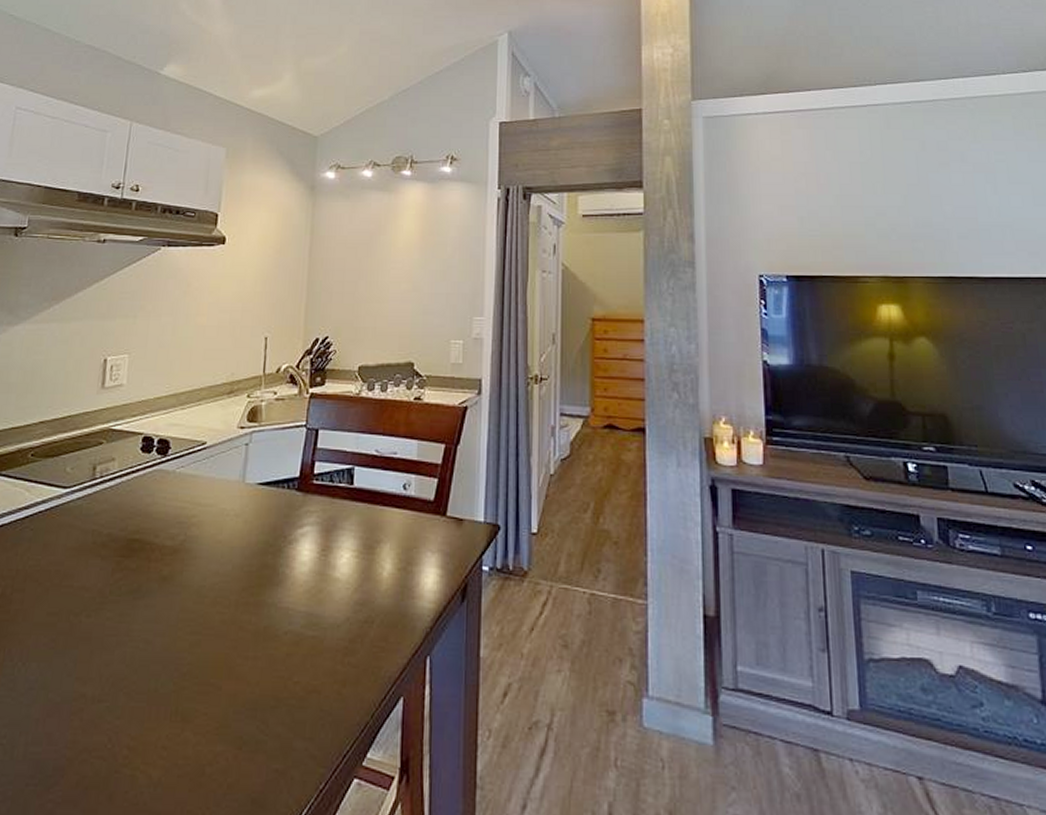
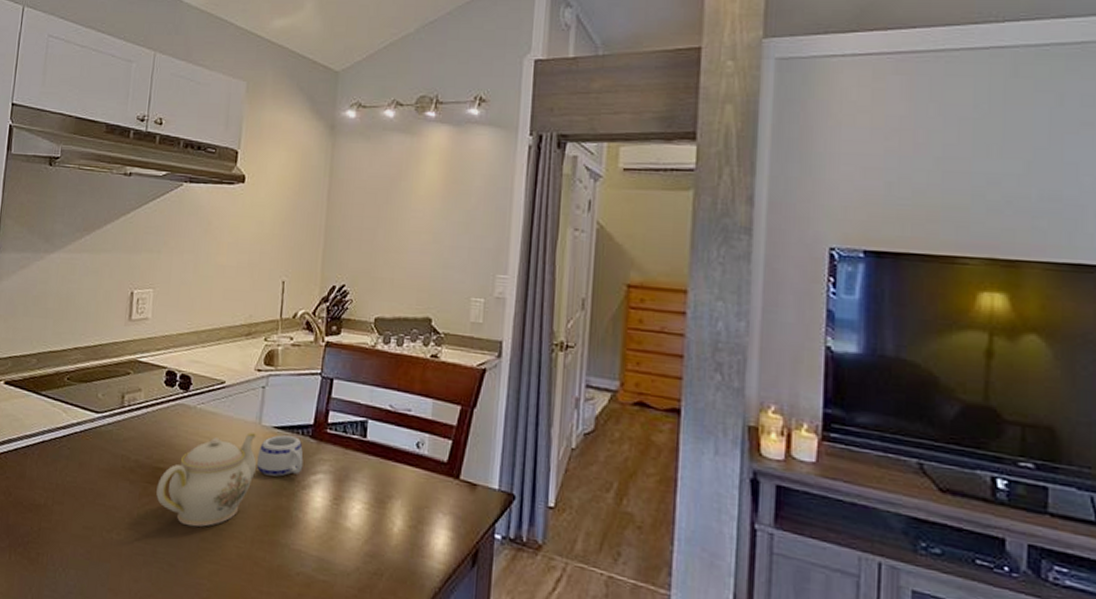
teapot: none [131,492,241,598] -> present [156,432,257,527]
mug: none [241,491,290,534] -> present [257,435,304,477]

